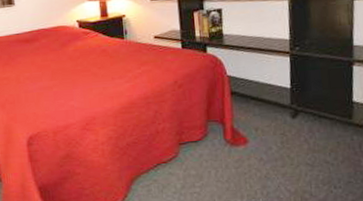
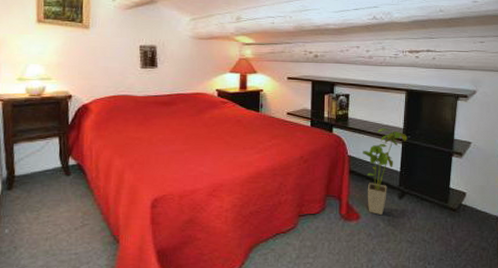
house plant: none [244,41,296,138] -> present [363,128,407,216]

